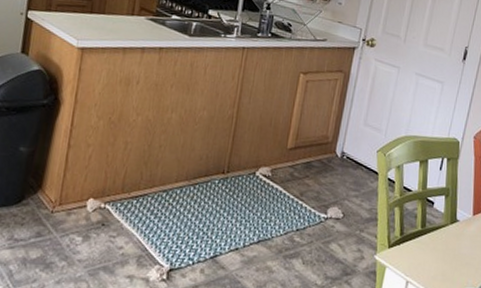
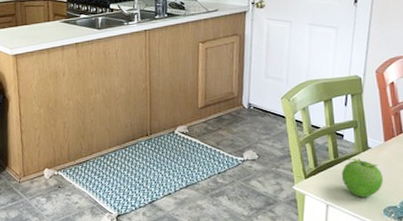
fruit: none [425,229,467,277] -> present [341,158,384,198]

